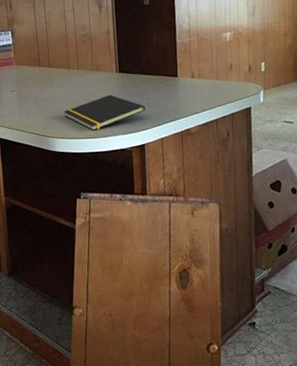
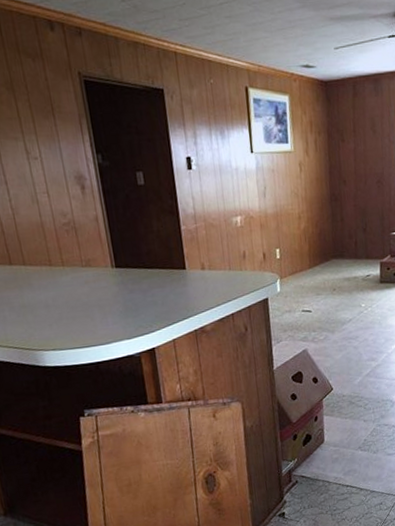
notepad: present [63,94,145,131] -> none [50,294,152,338]

